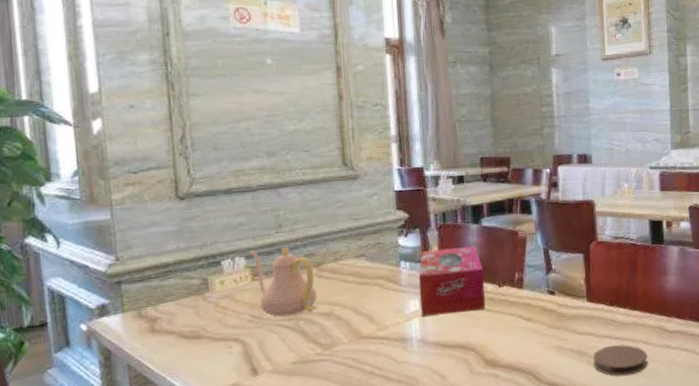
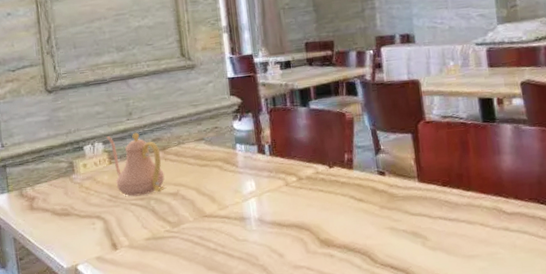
tissue box: present [418,246,485,317] -> none [253,128,317,197]
coaster: present [593,345,648,376] -> none [428,226,487,258]

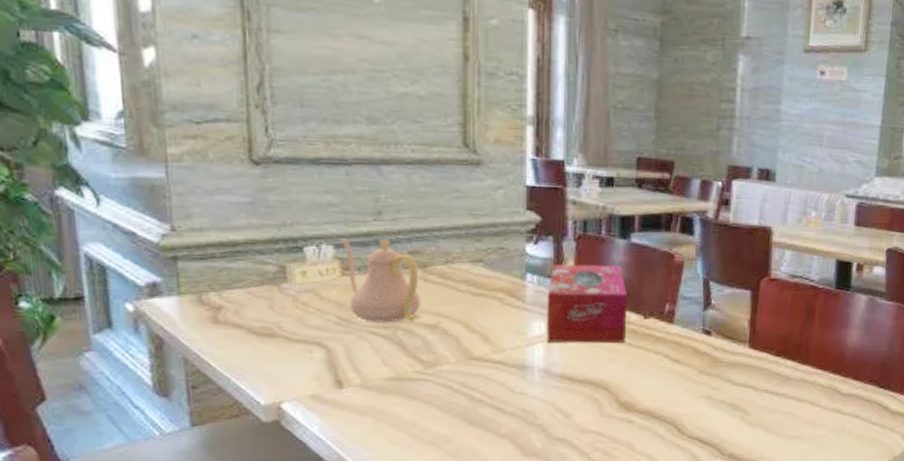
tissue box: none [253,128,317,197] -> present [546,263,627,343]

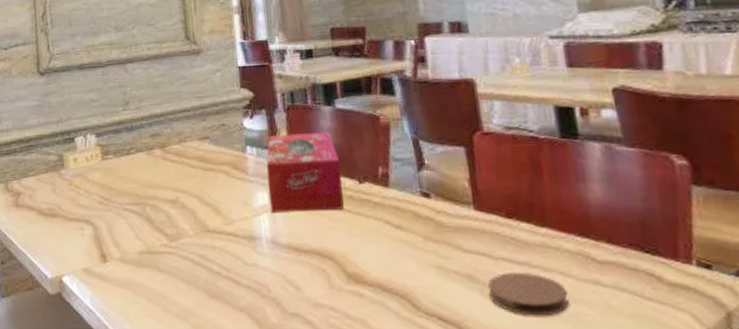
teapot: present [340,238,421,323] -> none [100,125,163,200]
coaster: none [748,403,813,438] -> present [488,273,569,316]

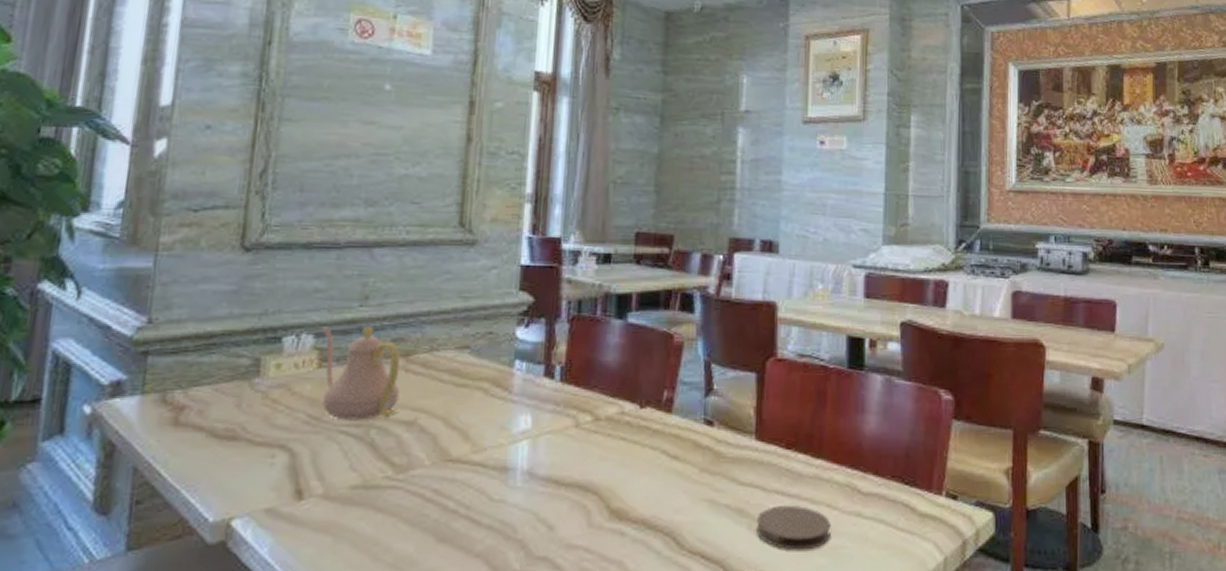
teapot: none [100,125,163,200] -> present [322,326,401,420]
tissue box: present [266,132,344,212] -> none [532,348,622,439]

